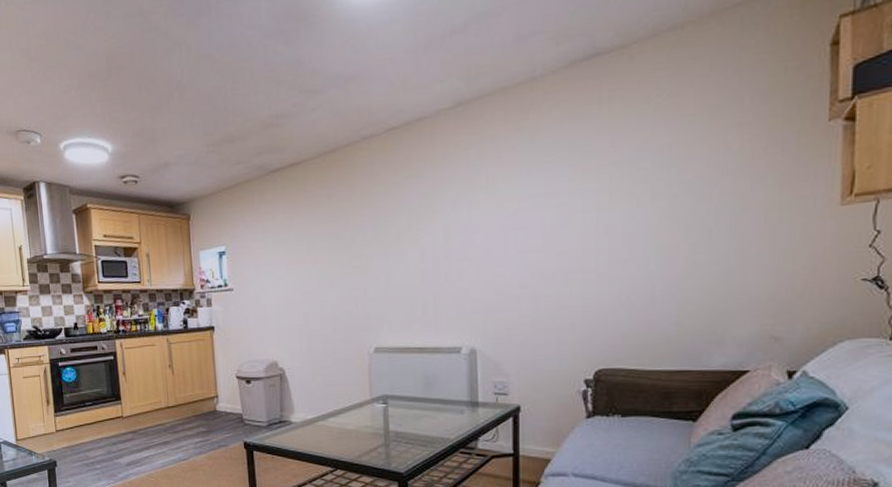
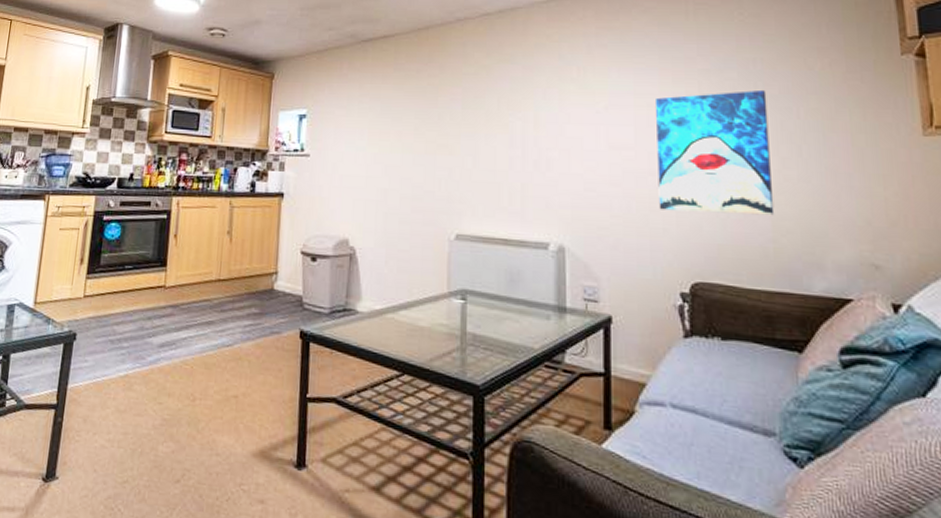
wall art: none [564,175,680,306] -> present [654,89,775,216]

